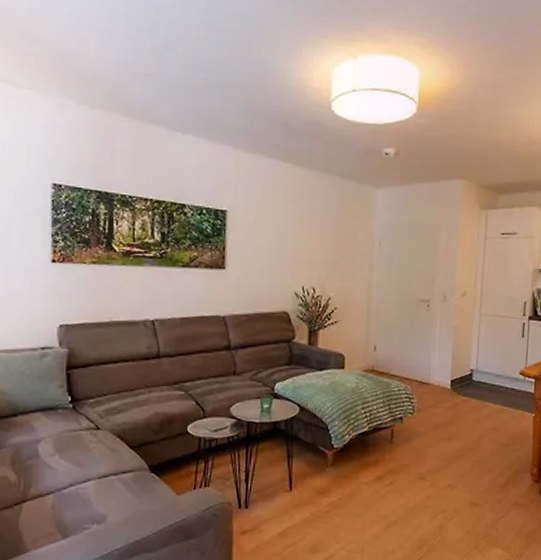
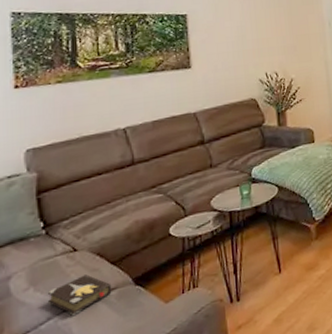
hardback book: none [70,453,129,487] -> present [47,274,112,316]

